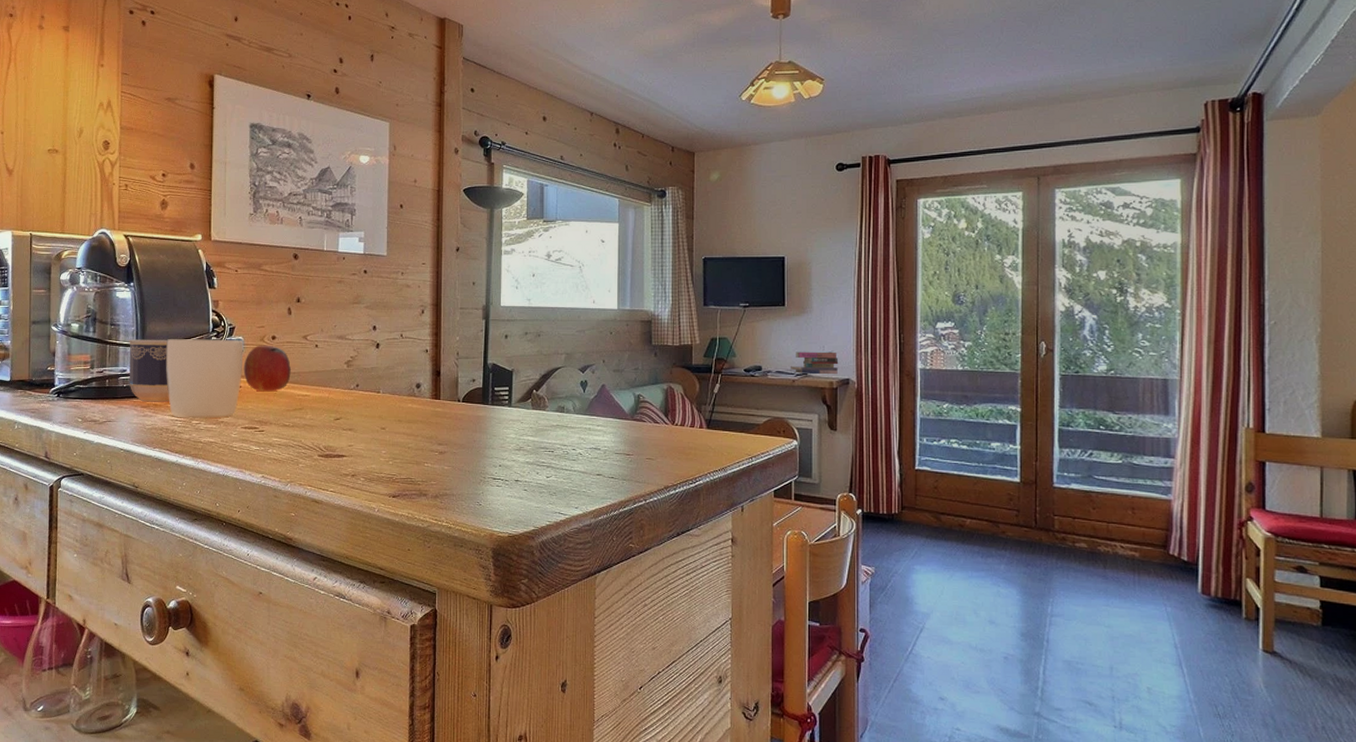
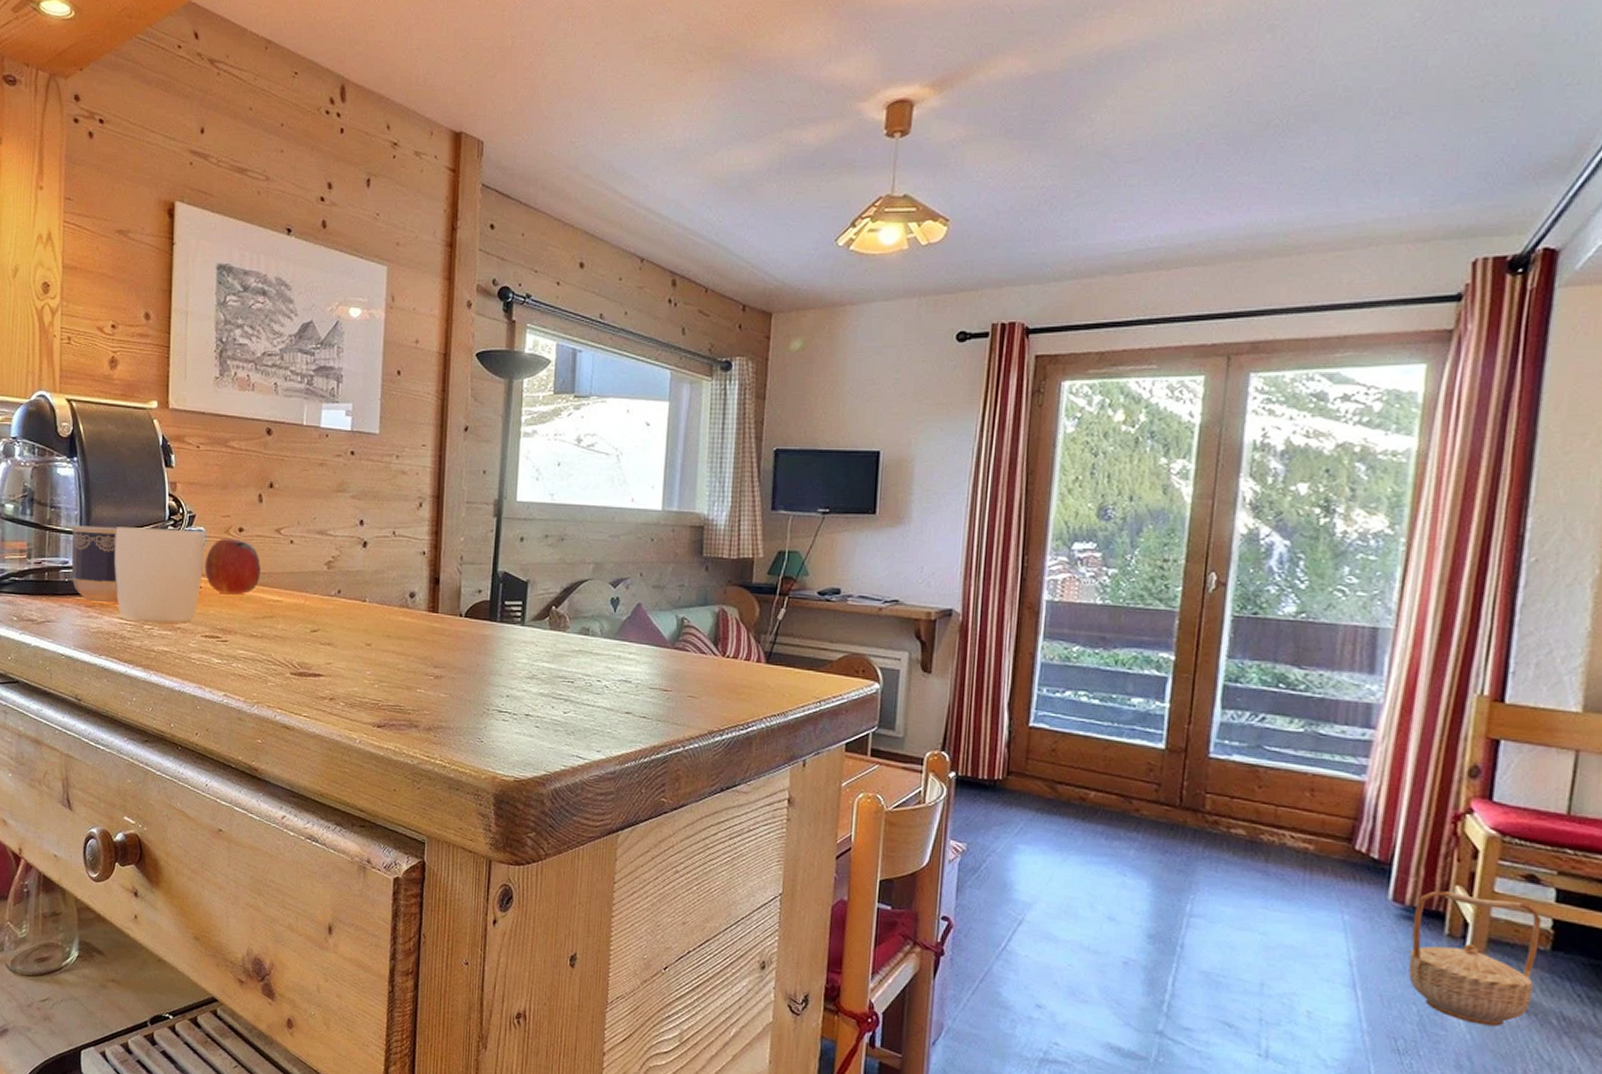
books: present [791,351,839,375] -> none [878,572,941,604]
basket: none [1218,583,1313,690] -> present [1408,890,1542,1026]

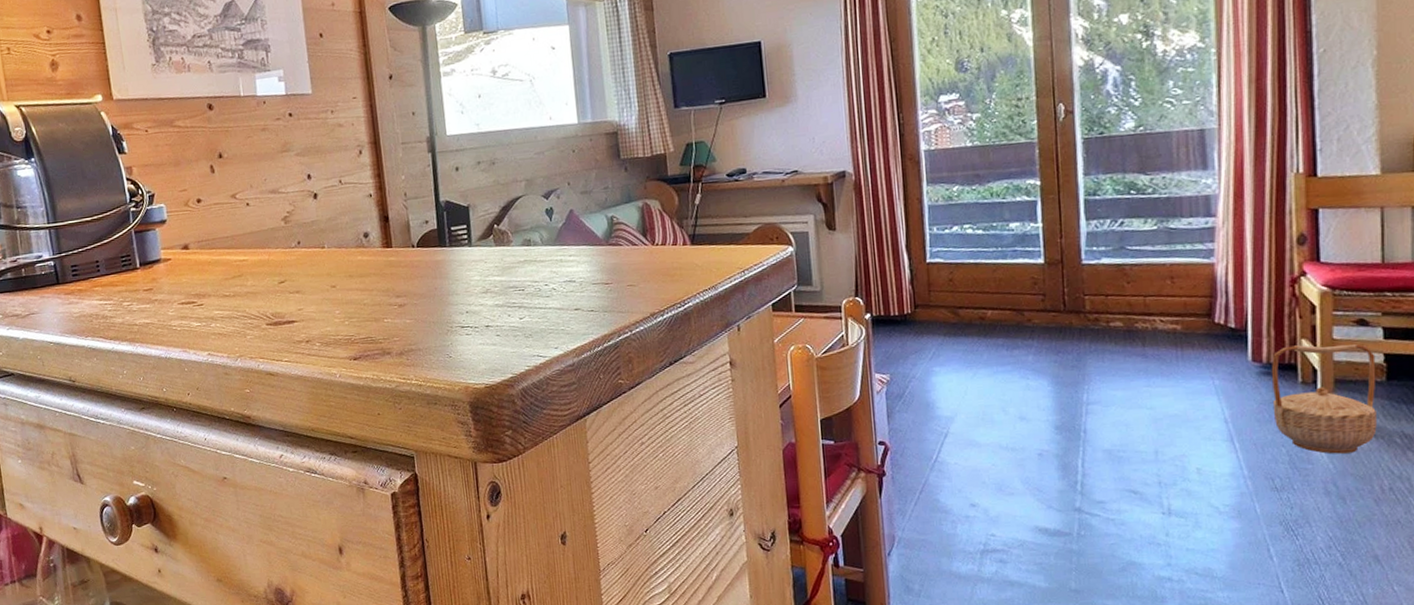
cup: present [70,525,119,602] -> none [38,216,96,289]
mug: present [113,527,205,624] -> none [81,208,171,302]
fruit: present [204,538,261,595] -> none [170,209,224,262]

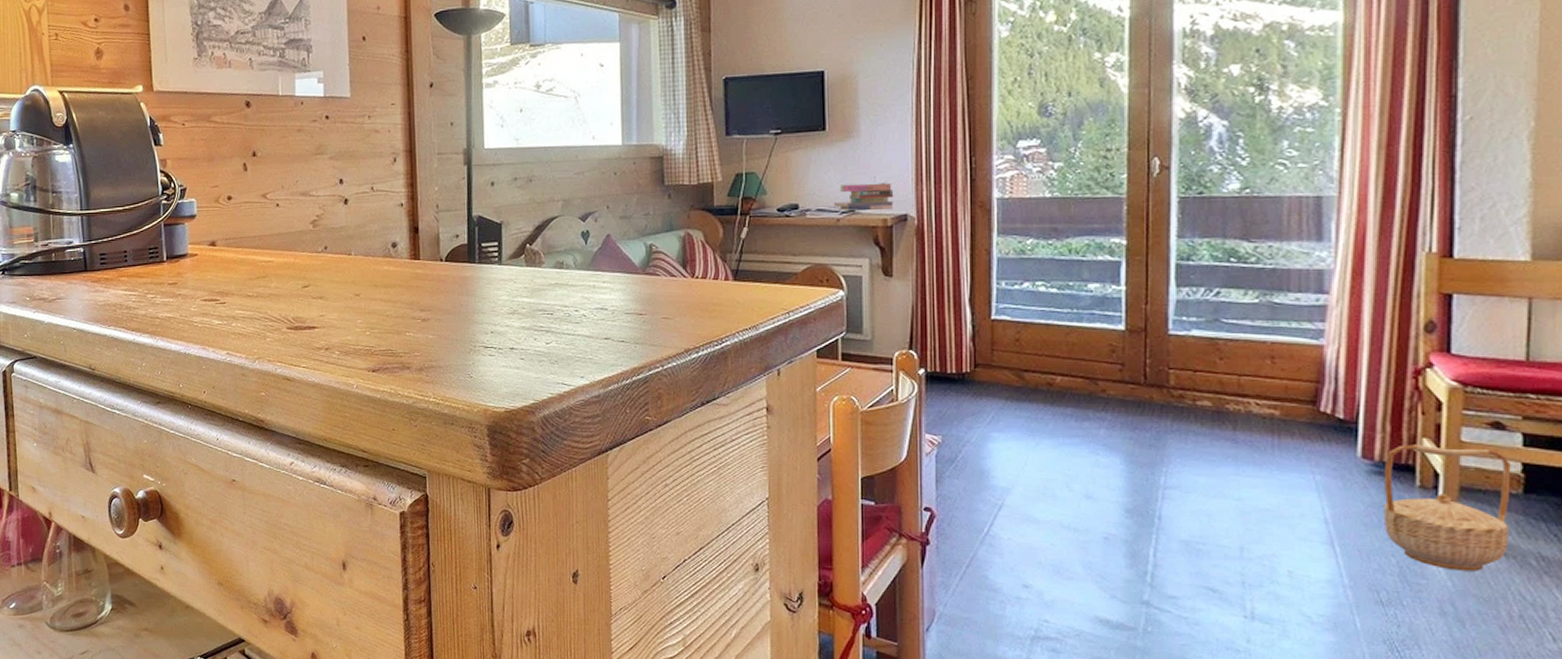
books: none [779,143,832,172] -> present [834,182,894,212]

